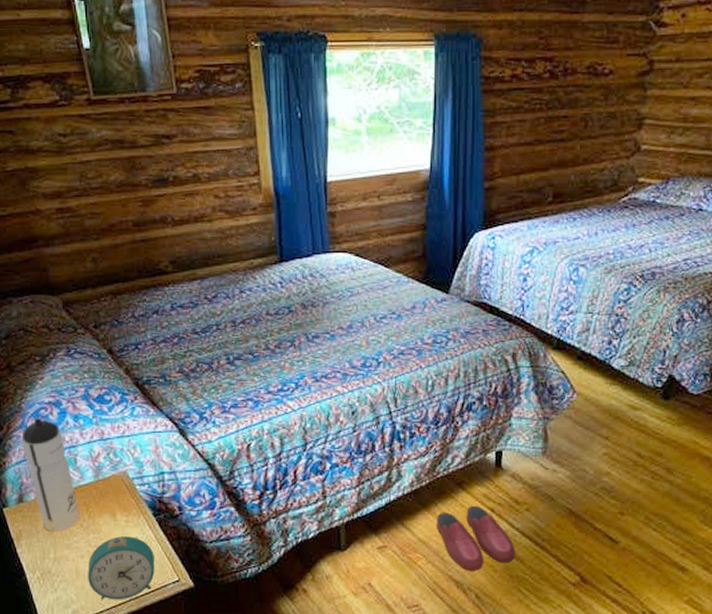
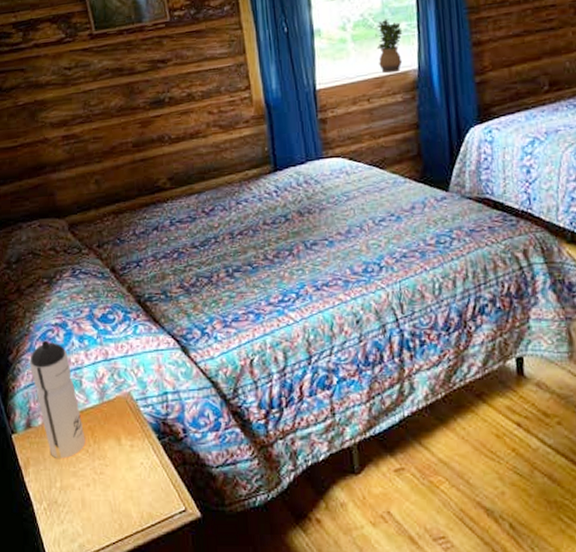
alarm clock: present [88,536,155,600] -> none [93,462,161,533]
potted plant: none [390,113,418,171] -> present [376,18,403,74]
slippers: present [437,505,515,571] -> none [457,419,551,496]

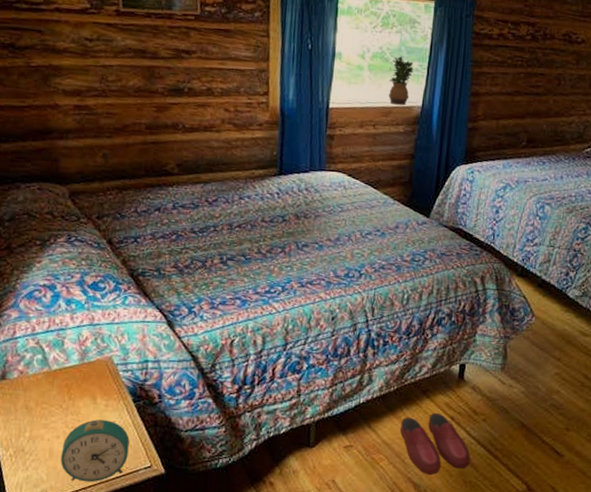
water bottle: present [29,340,86,459] -> none [11,299,61,412]
alarm clock: none [93,462,161,533] -> present [60,419,130,482]
slippers: none [457,419,551,496] -> present [400,412,470,475]

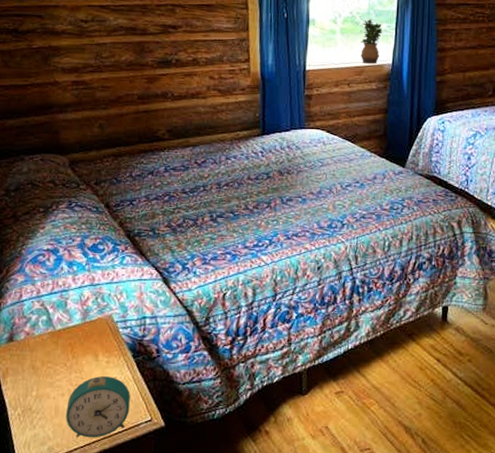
slippers: present [400,412,470,475] -> none [389,355,458,417]

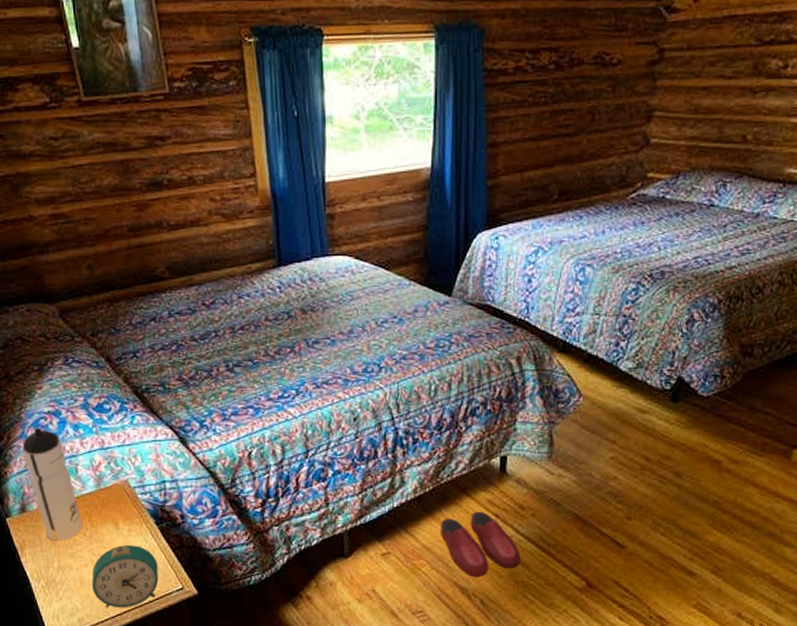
water bottle: none [17,263,65,371] -> present [21,427,83,542]
potted plant: present [360,18,383,65] -> none [390,110,418,170]
slippers: none [389,355,458,417] -> present [441,511,520,577]

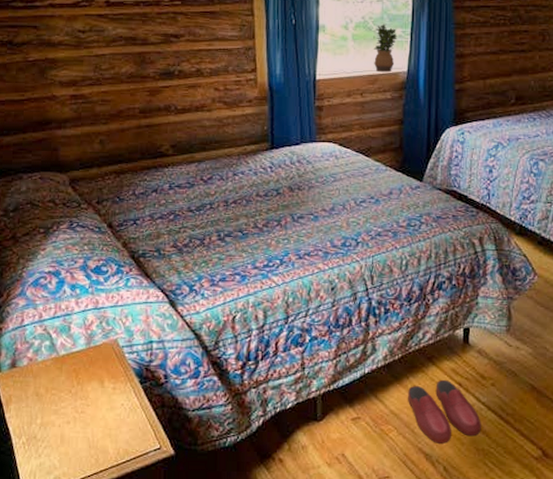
water bottle: present [21,427,83,542] -> none [19,286,70,398]
alarm clock: present [92,545,159,608] -> none [72,403,138,467]
potted plant: none [390,110,418,170] -> present [373,23,398,73]

